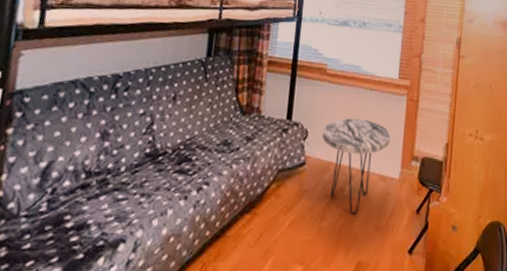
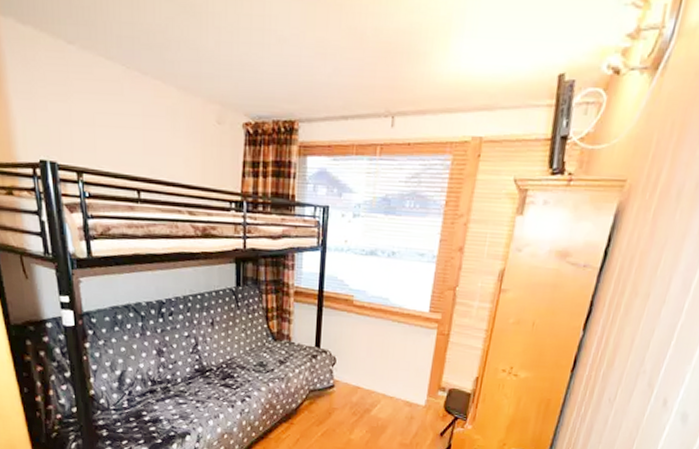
side table: present [322,118,390,215] -> none [350,348,418,432]

